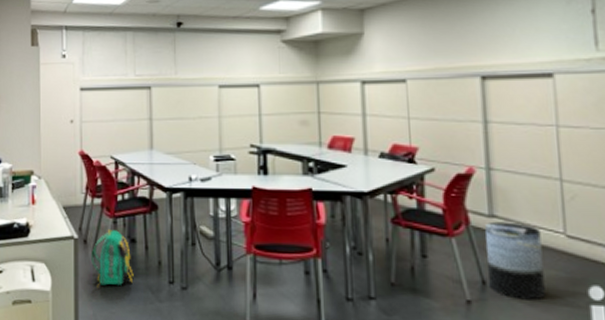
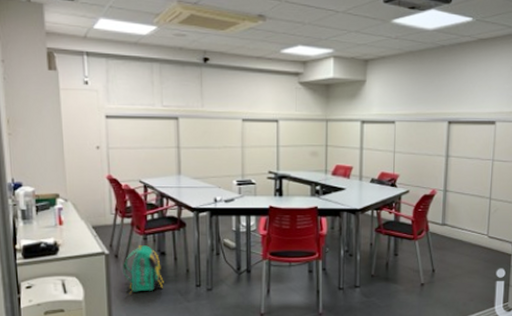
trash can: present [485,221,546,301] -> none [436,228,473,281]

